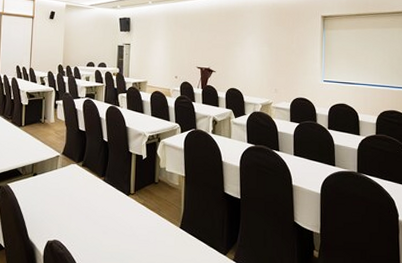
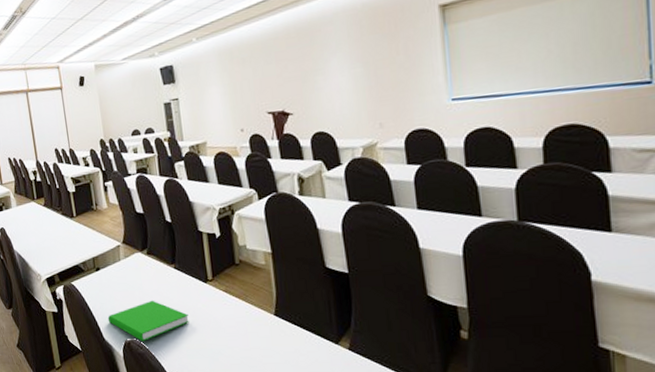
book: none [35,206,109,243] -> present [107,300,189,342]

